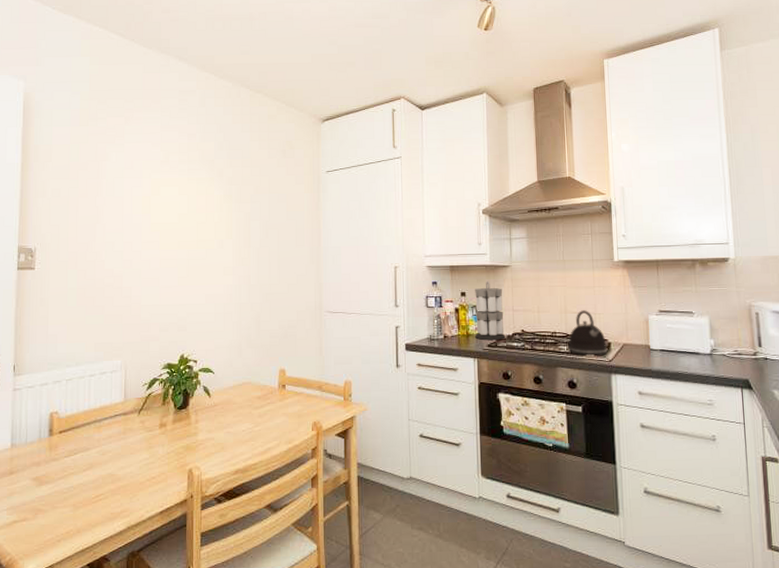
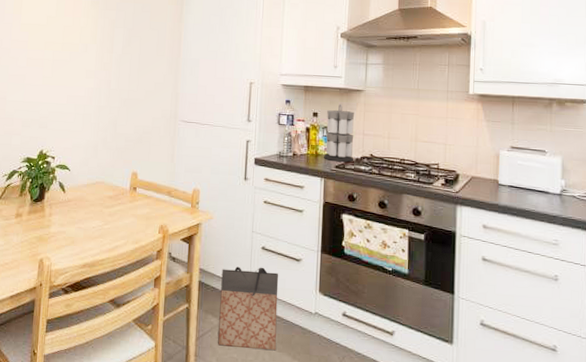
bag: none [381,455,443,541] -> present [217,266,279,351]
kettle: present [568,310,608,357] -> none [416,140,455,187]

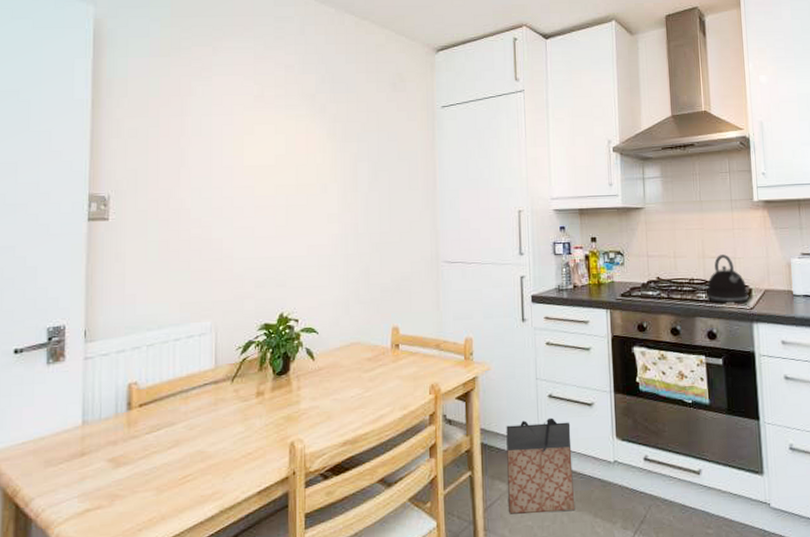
spice rack: present [324,104,355,163] -> none [606,225,640,290]
kettle: none [416,140,455,187] -> present [707,254,749,305]

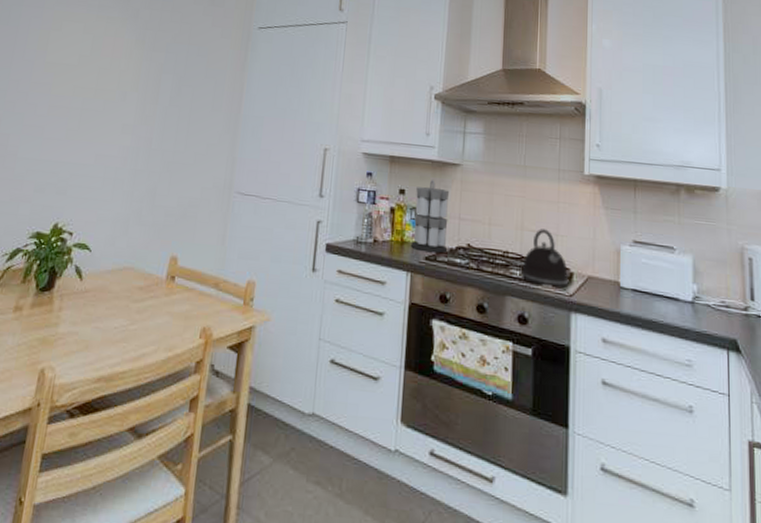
bag: present [506,417,575,514] -> none [268,385,351,503]
spice rack: none [606,225,640,290] -> present [411,180,450,254]

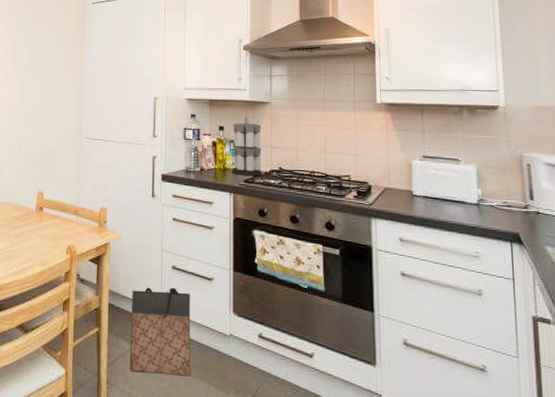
bag: none [268,385,351,503] -> present [129,287,191,377]
kettle: present [521,228,569,289] -> none [327,151,368,199]

